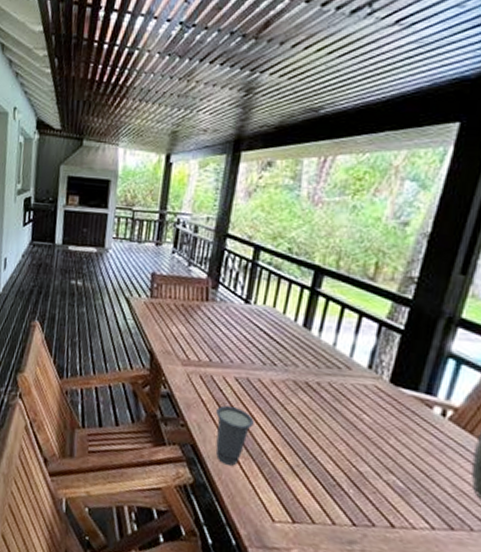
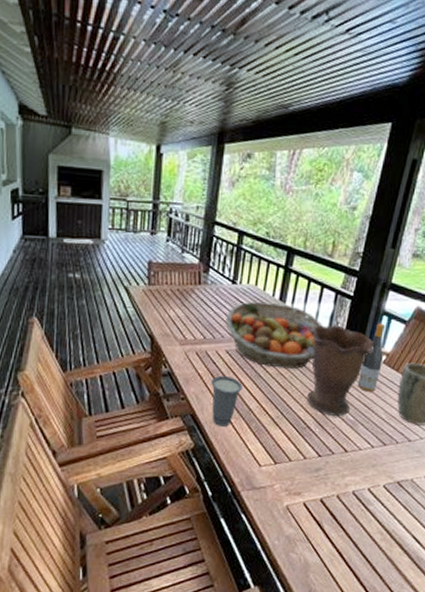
fruit basket: none [235,325,361,411] -> present [225,301,323,369]
vase: none [337,361,436,480] -> present [307,325,375,416]
wine bottle: none [409,367,453,456] -> present [357,323,386,392]

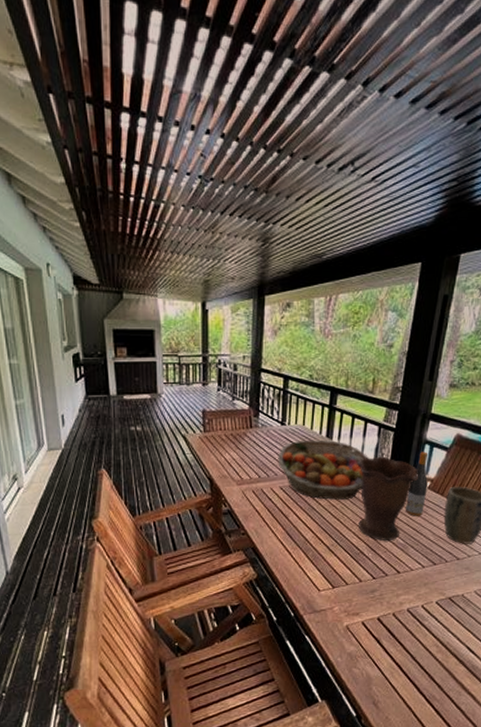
cup: present [211,376,243,426] -> none [269,511,298,557]

